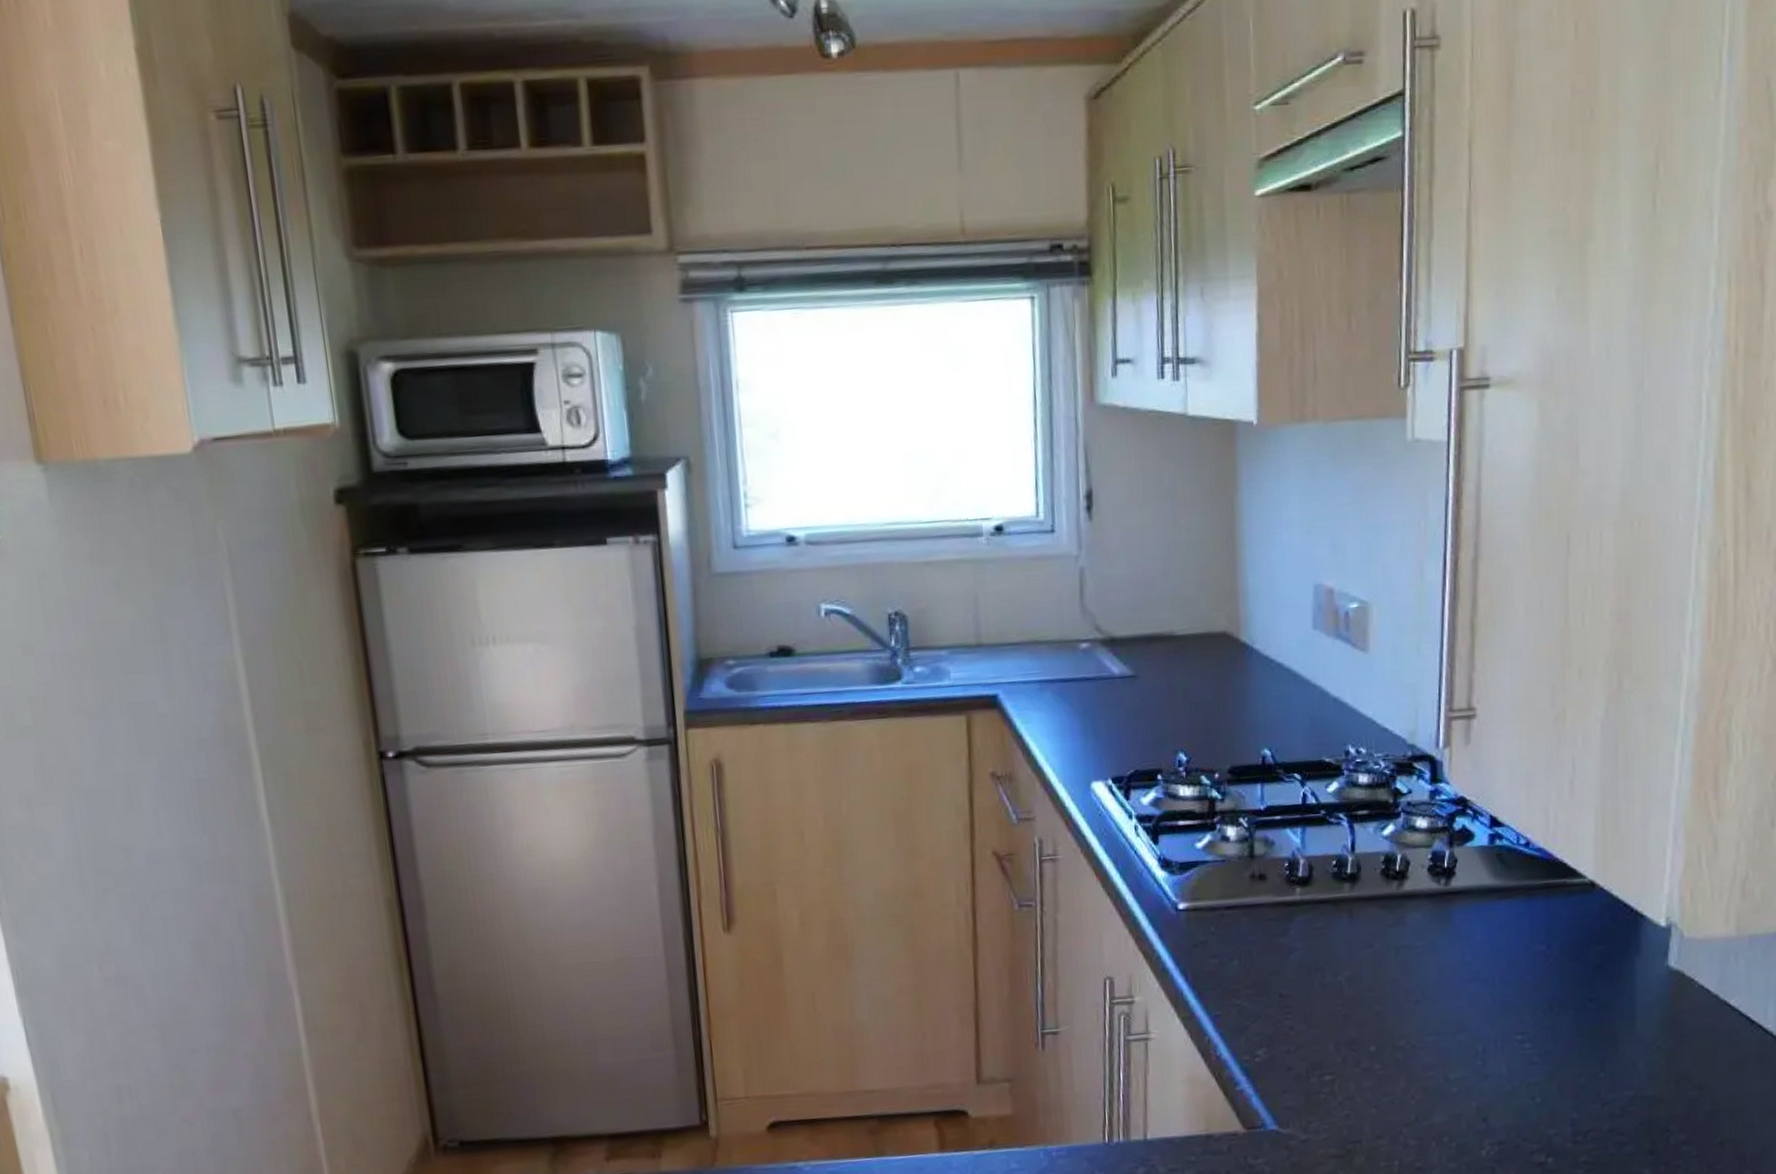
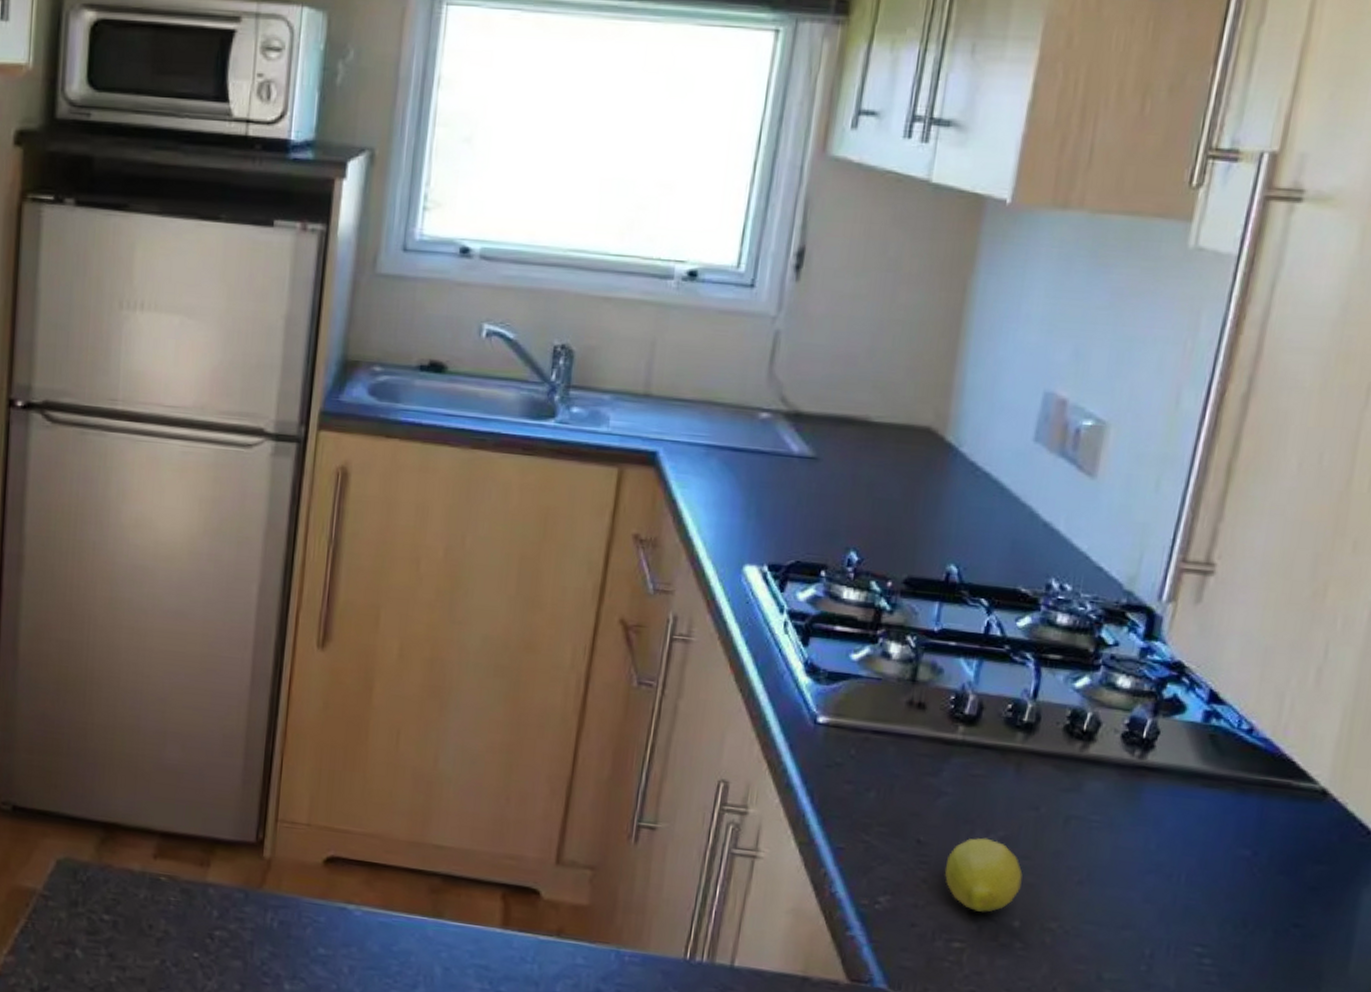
fruit: none [1306,980,1371,1045] -> present [944,837,1023,912]

